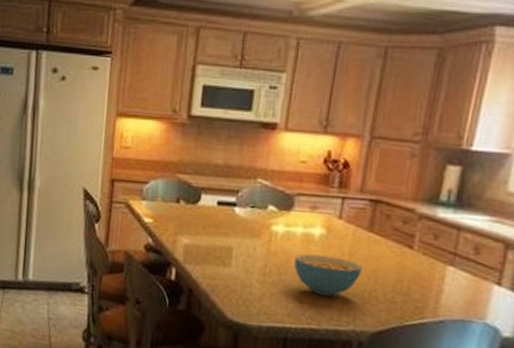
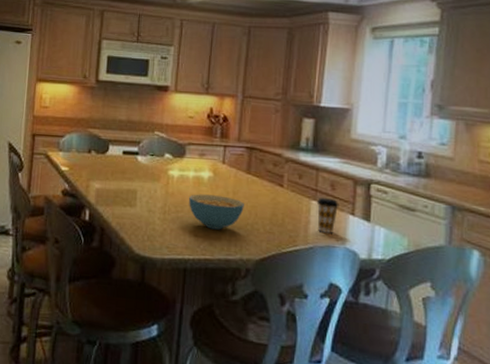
coffee cup: none [452,262,483,306] -> present [316,197,339,233]

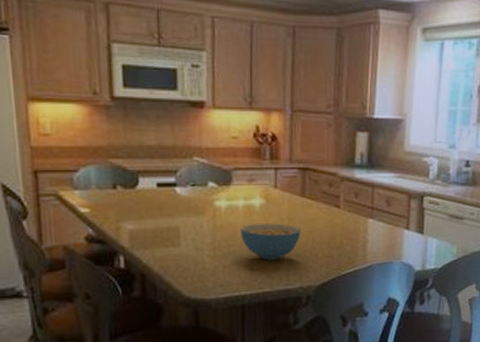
coffee cup: present [316,197,339,233] -> none [373,214,395,250]

